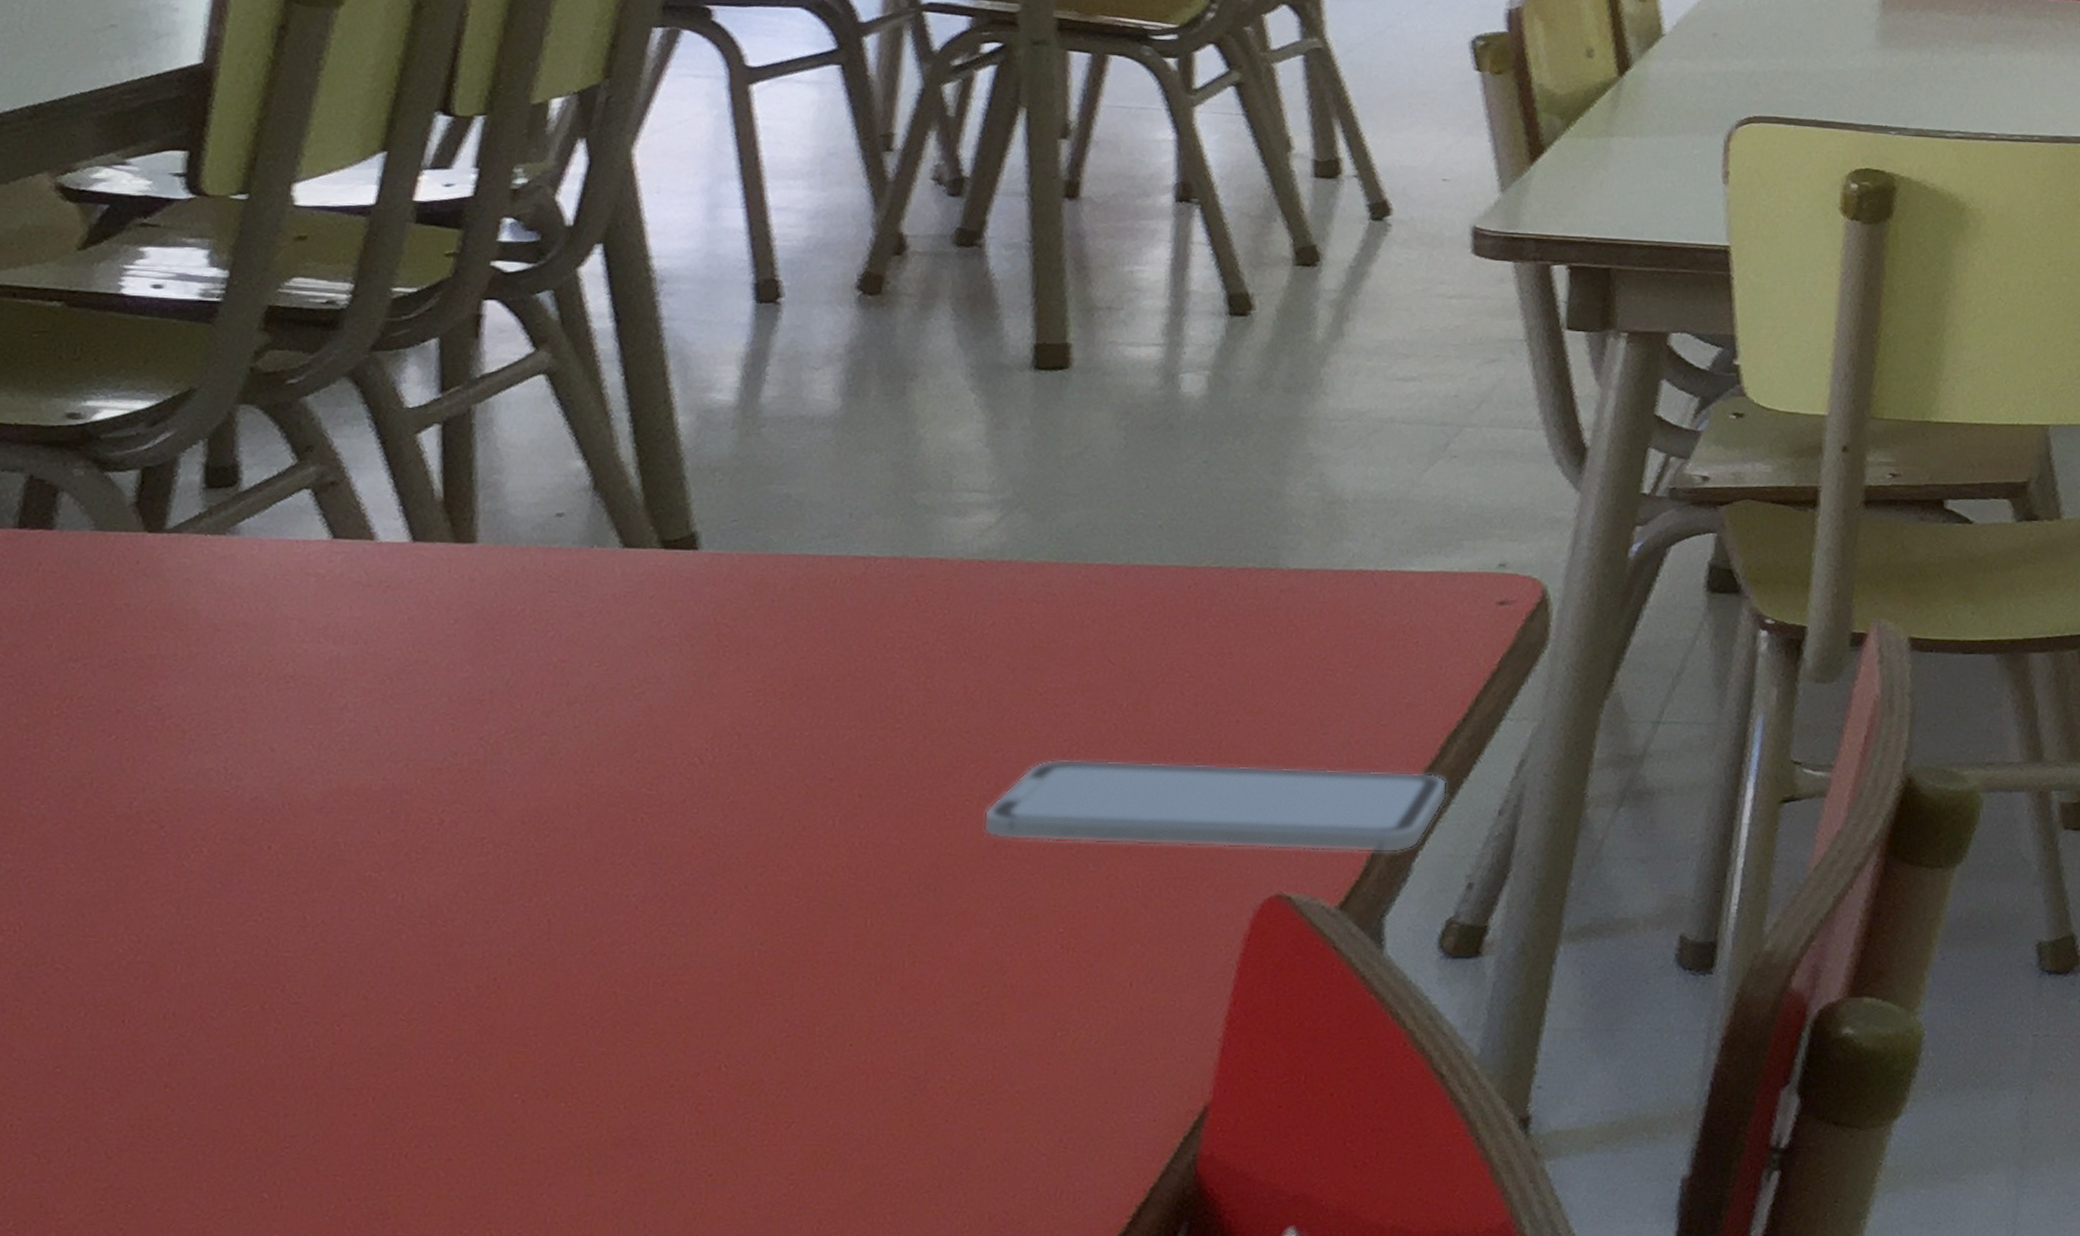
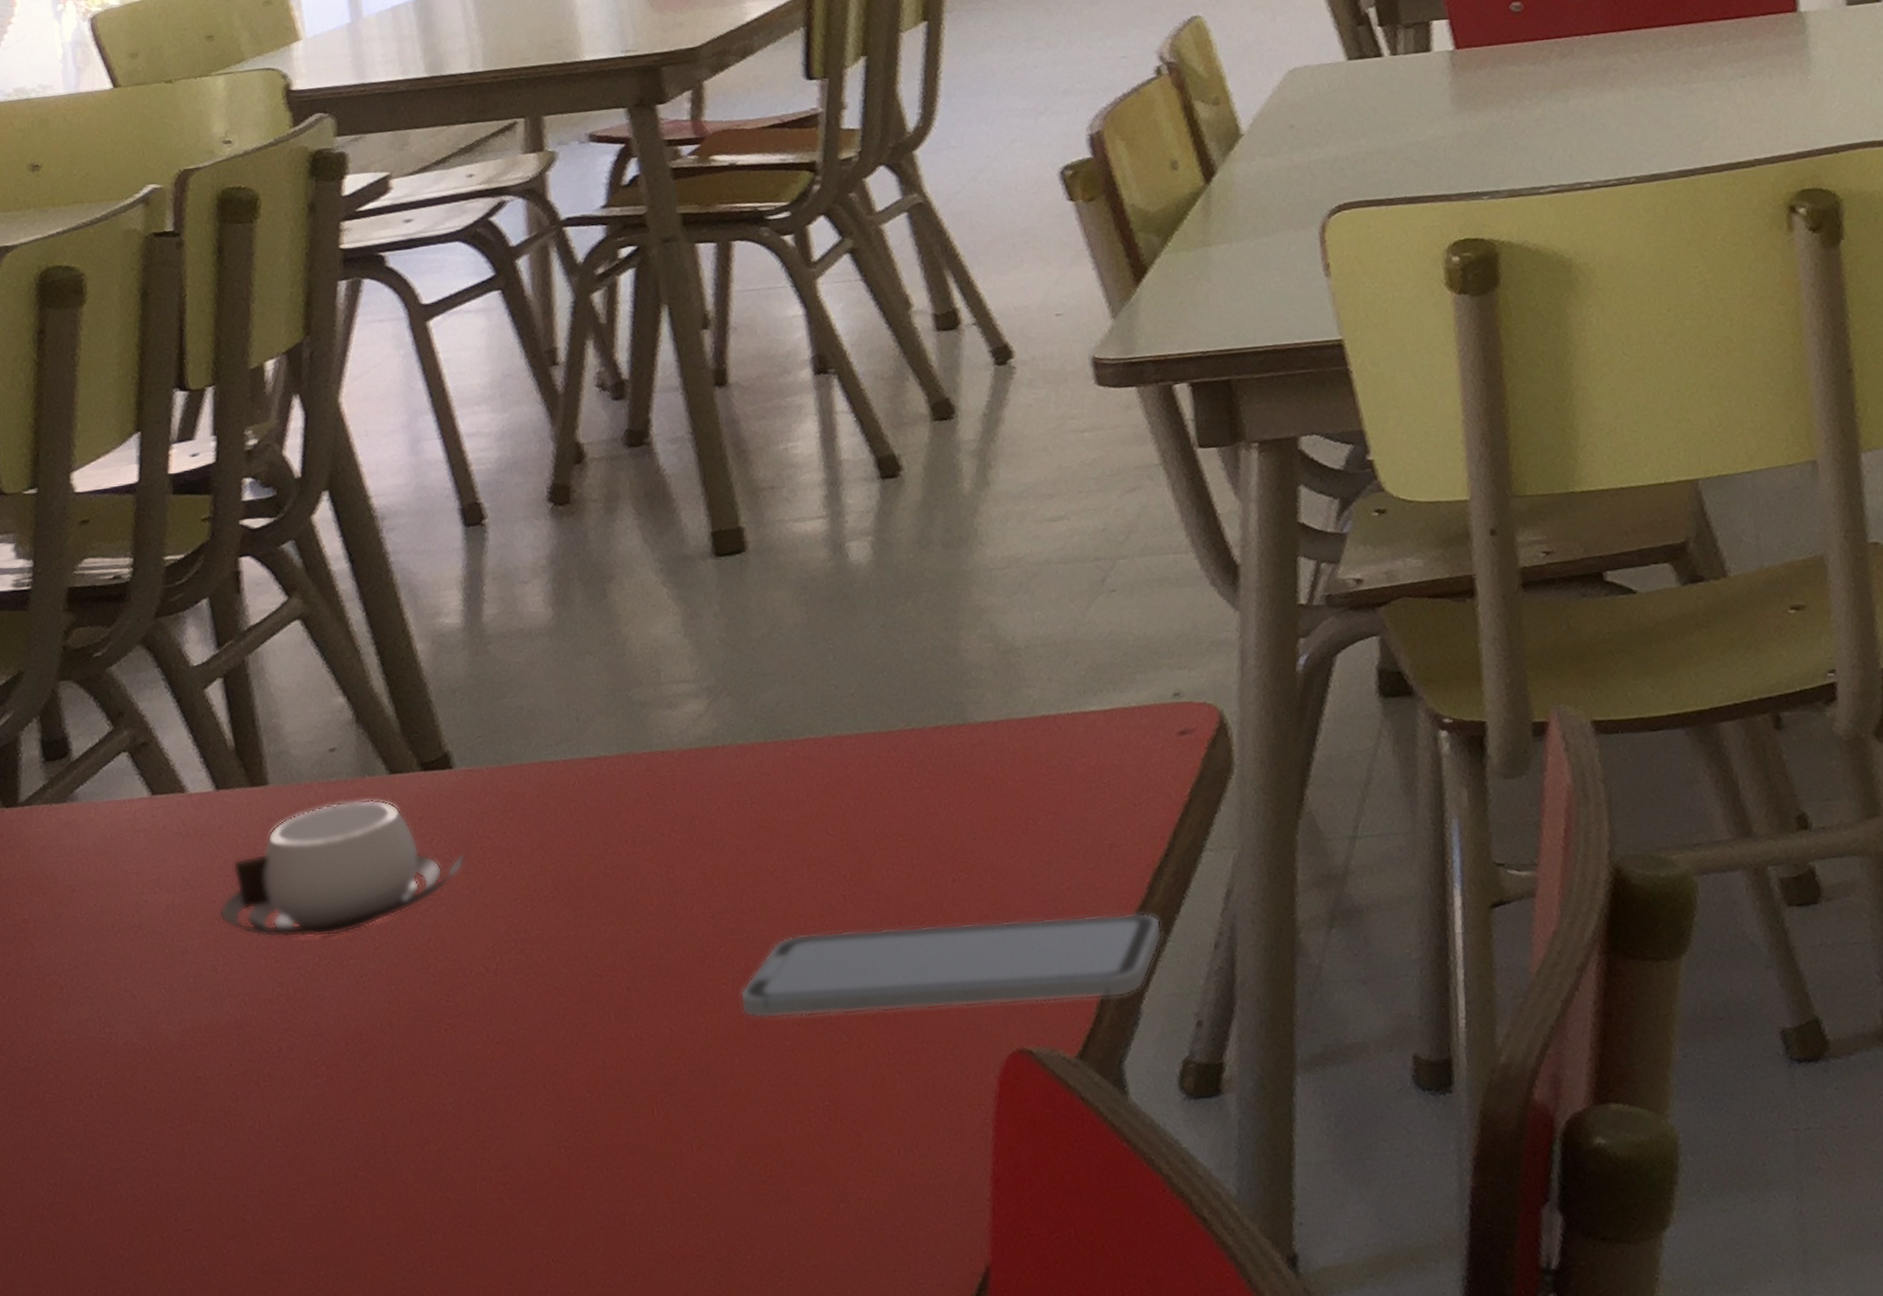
cup: none [392,570,697,709] -> present [218,799,466,938]

